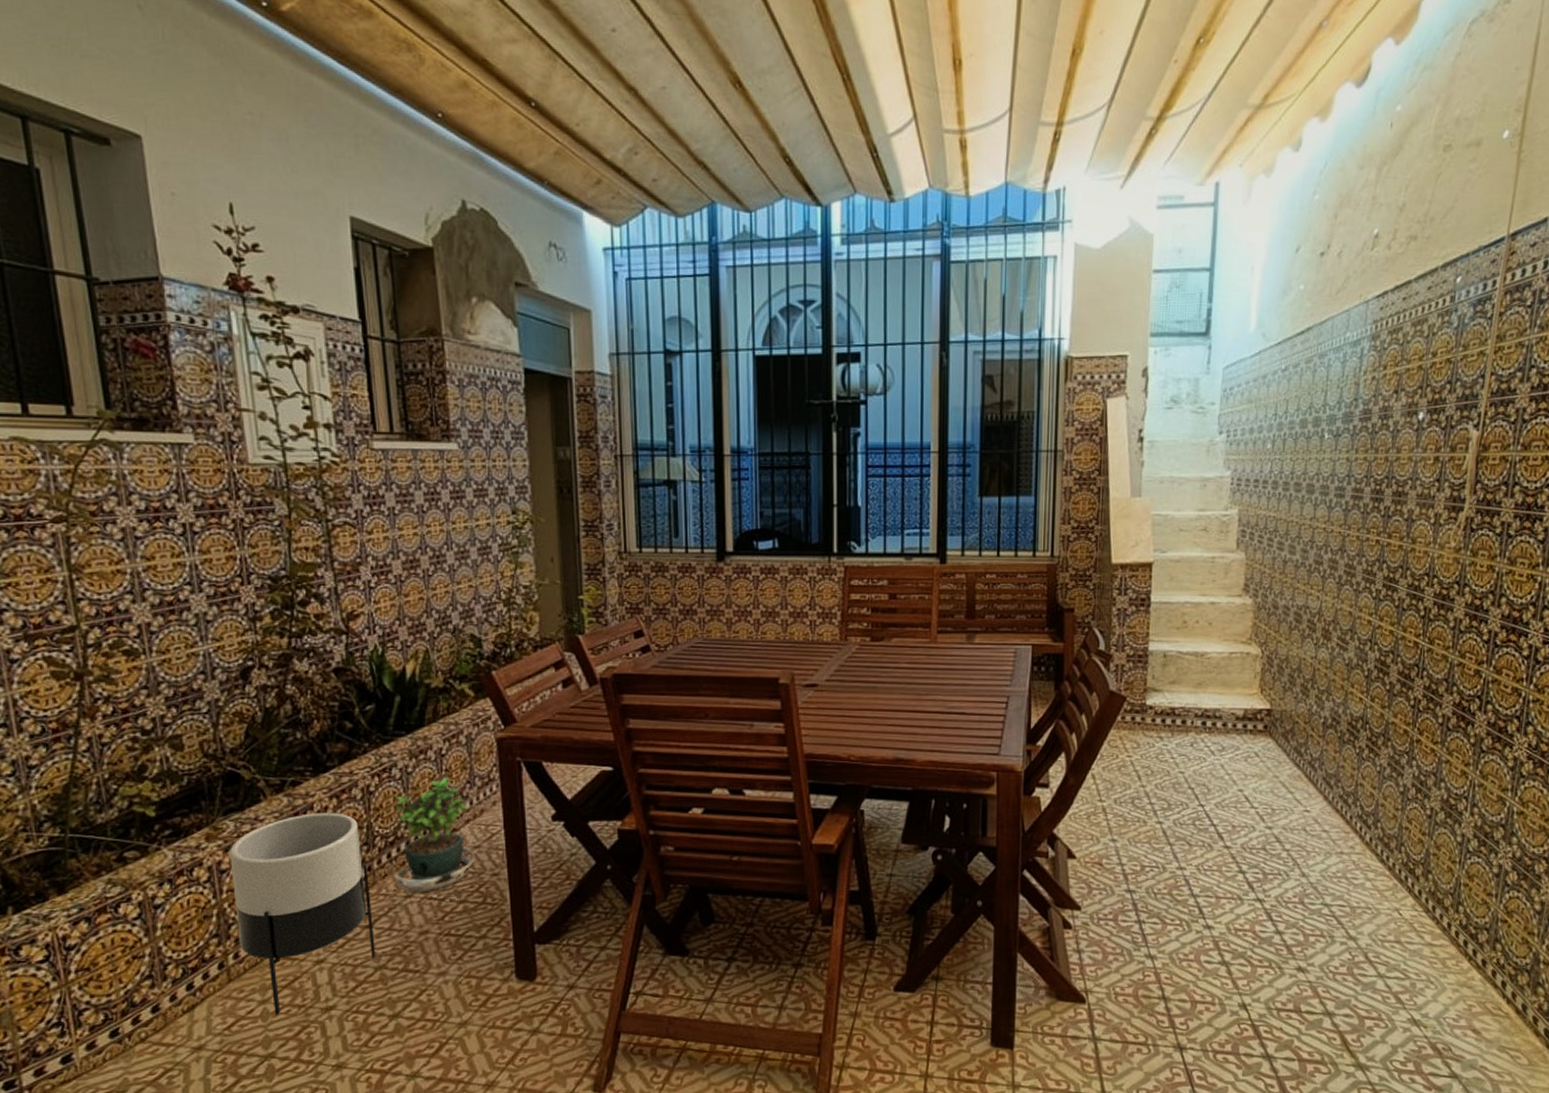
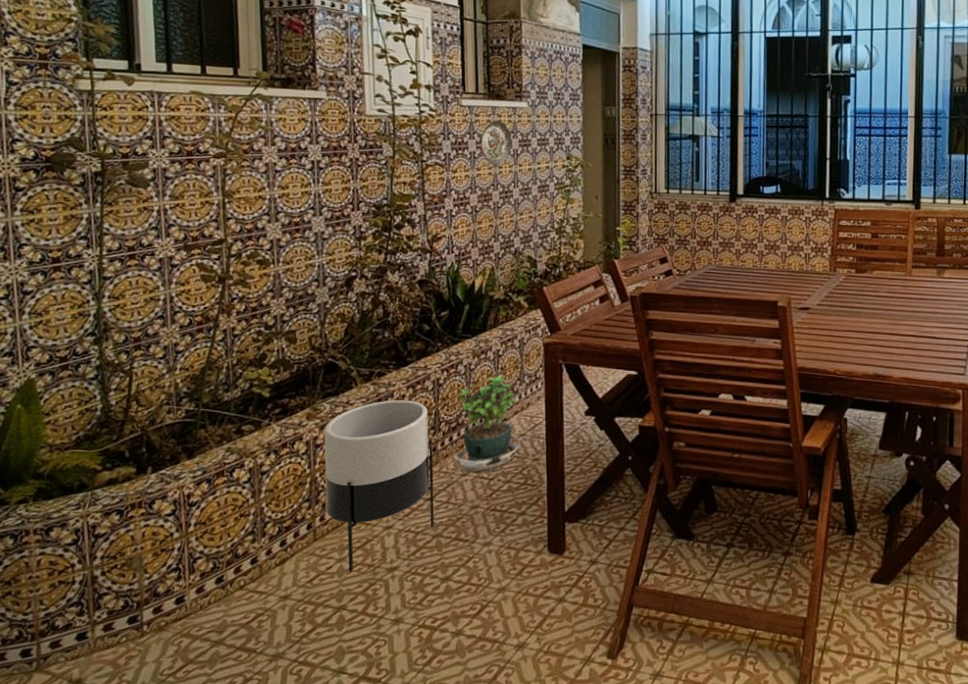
decorative plate: none [400,467,441,523] -> present [480,120,512,165]

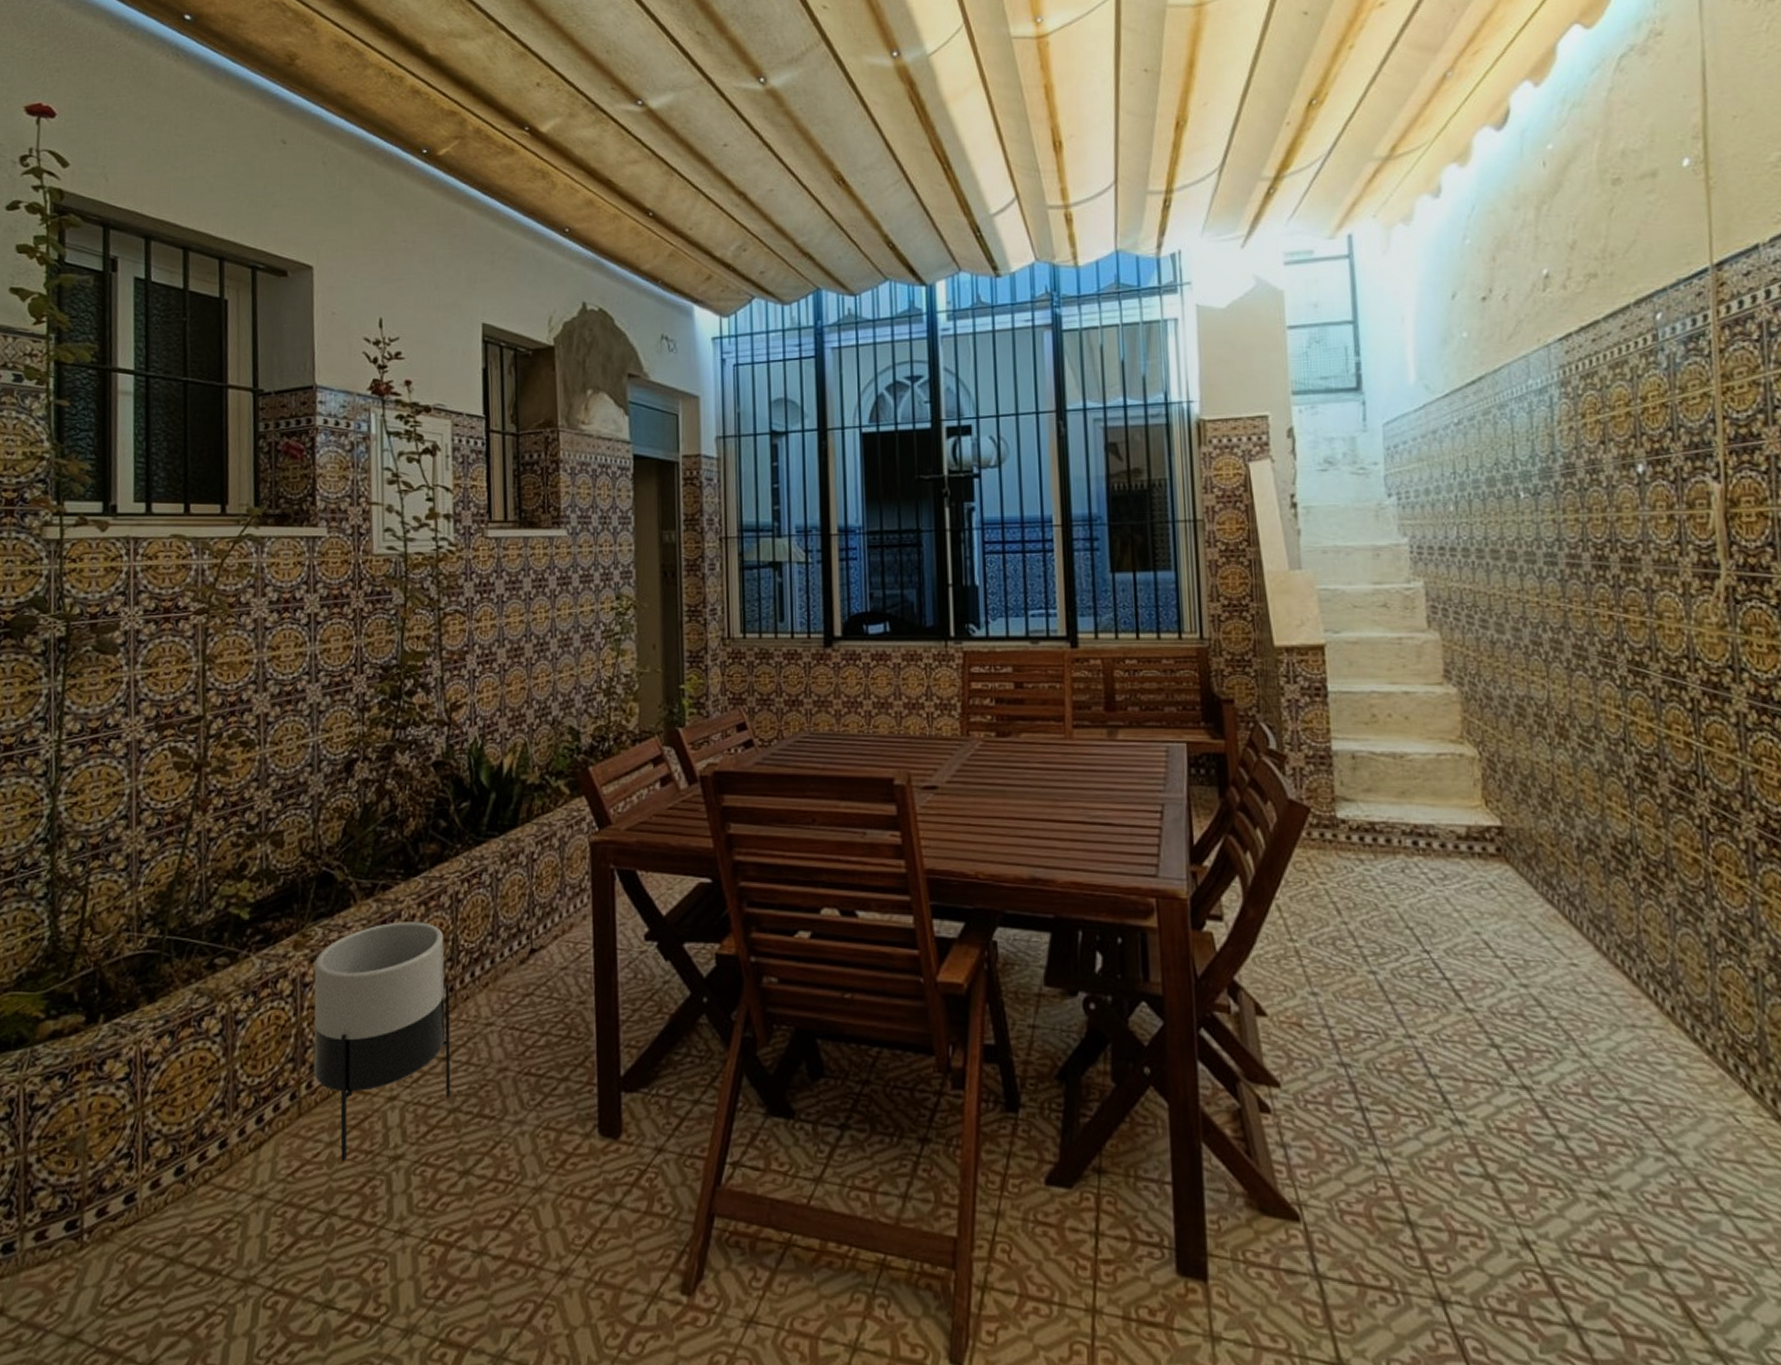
potted plant: present [454,374,520,482] -> none [476,885,561,1034]
decorative plate: present [480,120,512,165] -> none [510,554,548,610]

